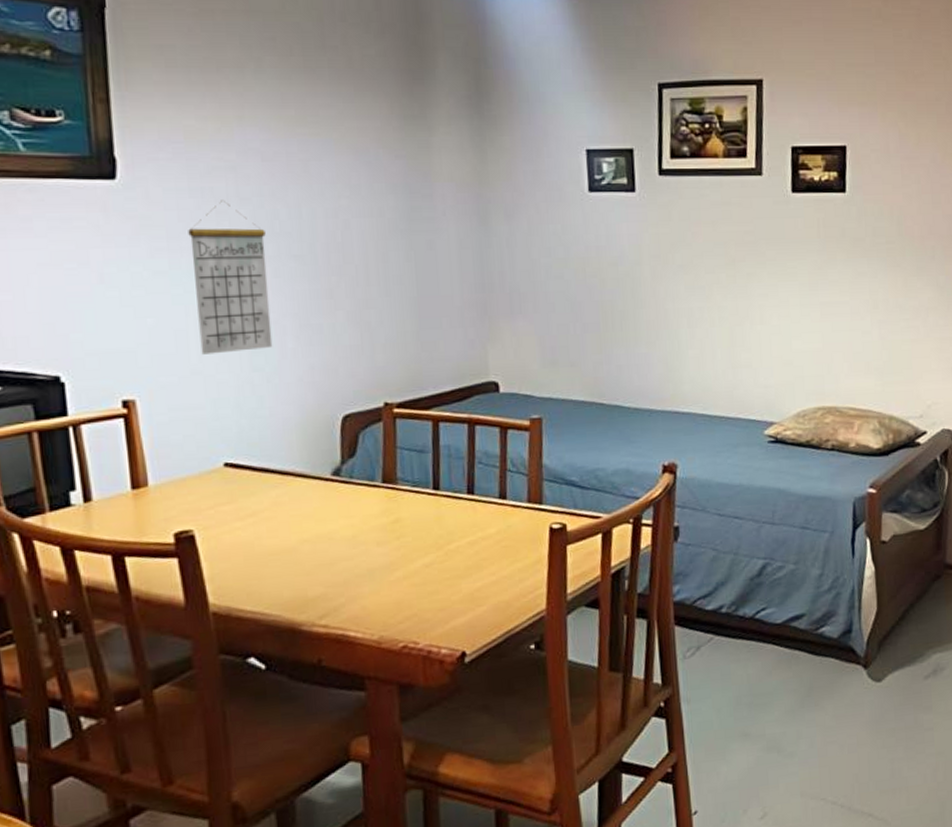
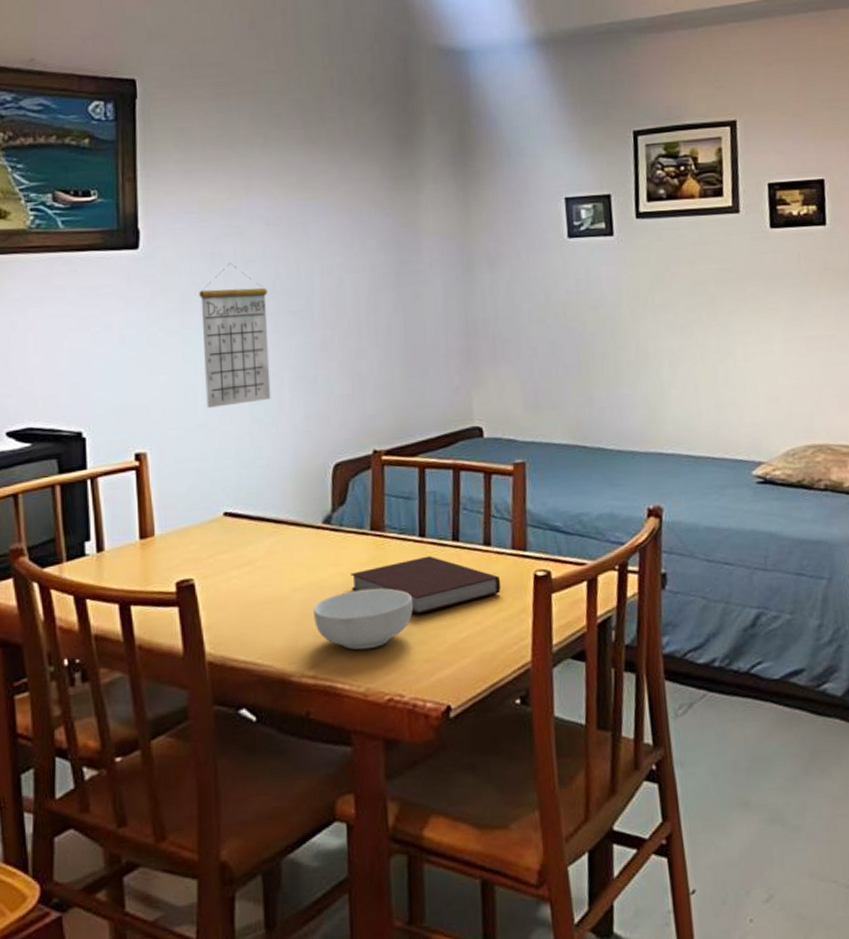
cereal bowl: none [323,540,427,600] -> present [313,588,413,650]
notebook: none [362,508,517,565] -> present [350,556,501,615]

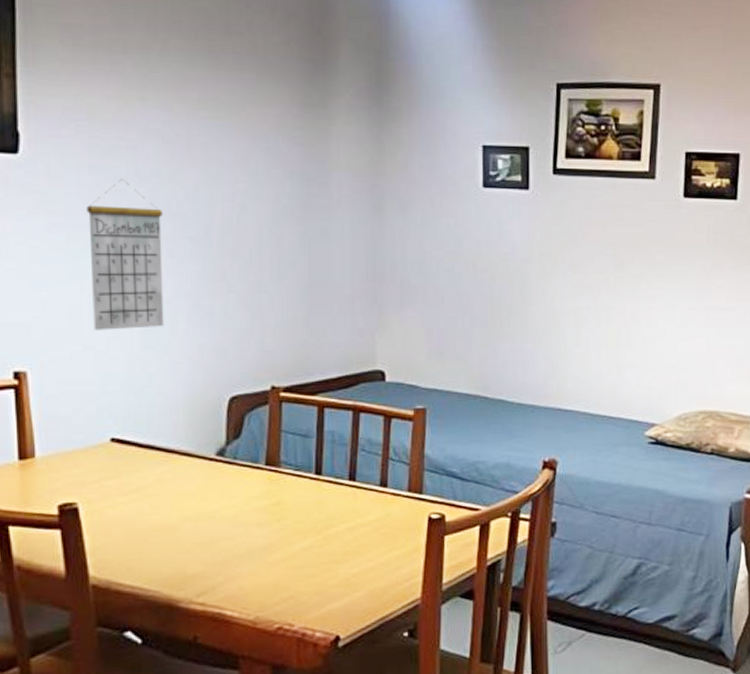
cereal bowl: present [313,588,413,650] -> none [204,522,307,580]
notebook: present [350,556,501,615] -> none [243,493,396,549]

